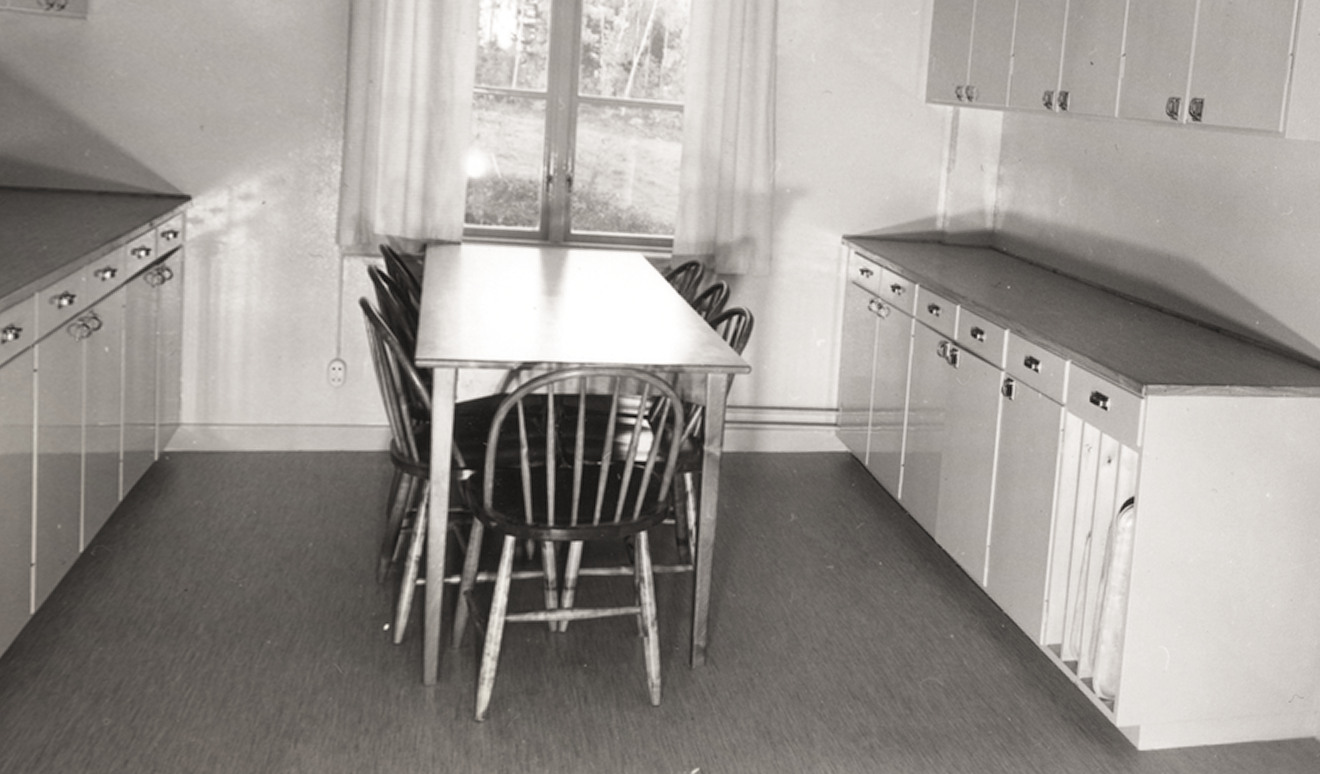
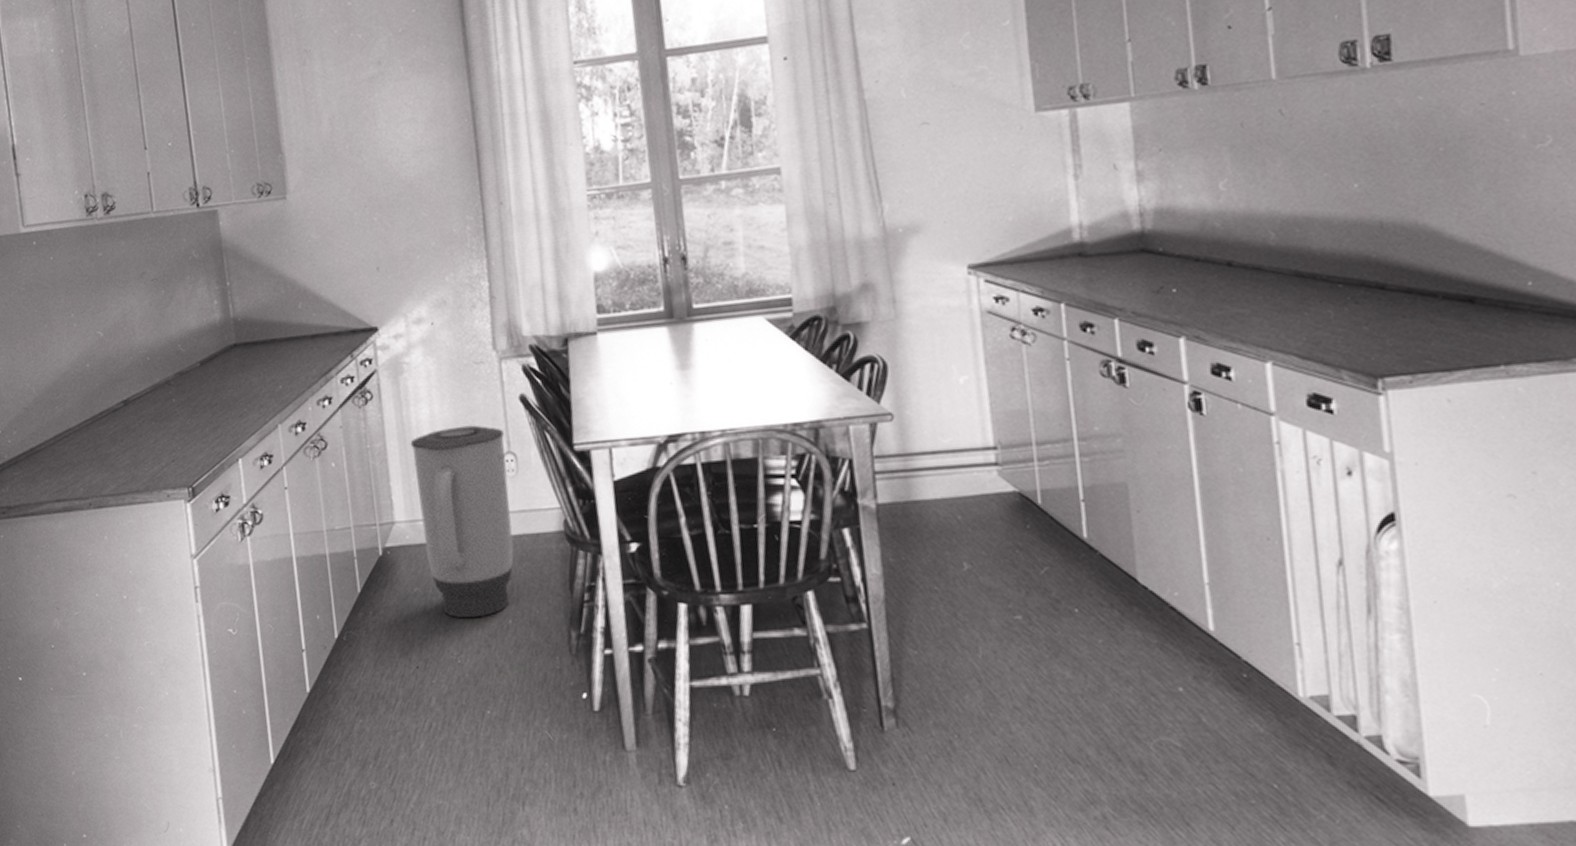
trash can: none [214,323,336,539] -> present [410,425,514,619]

